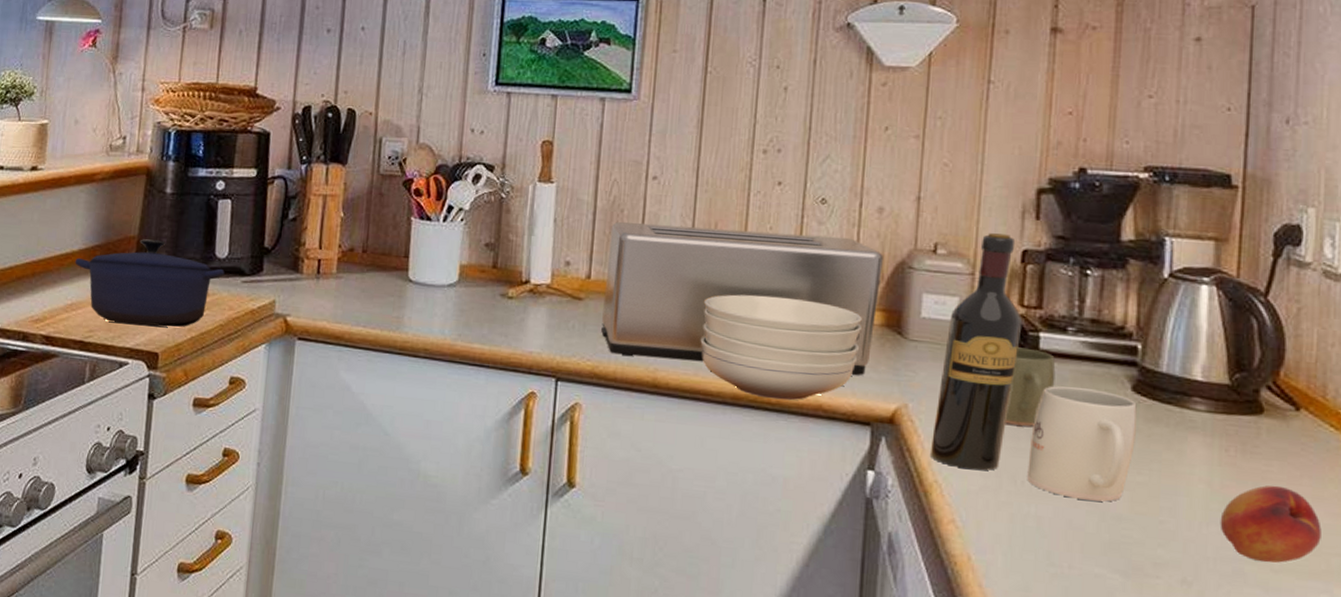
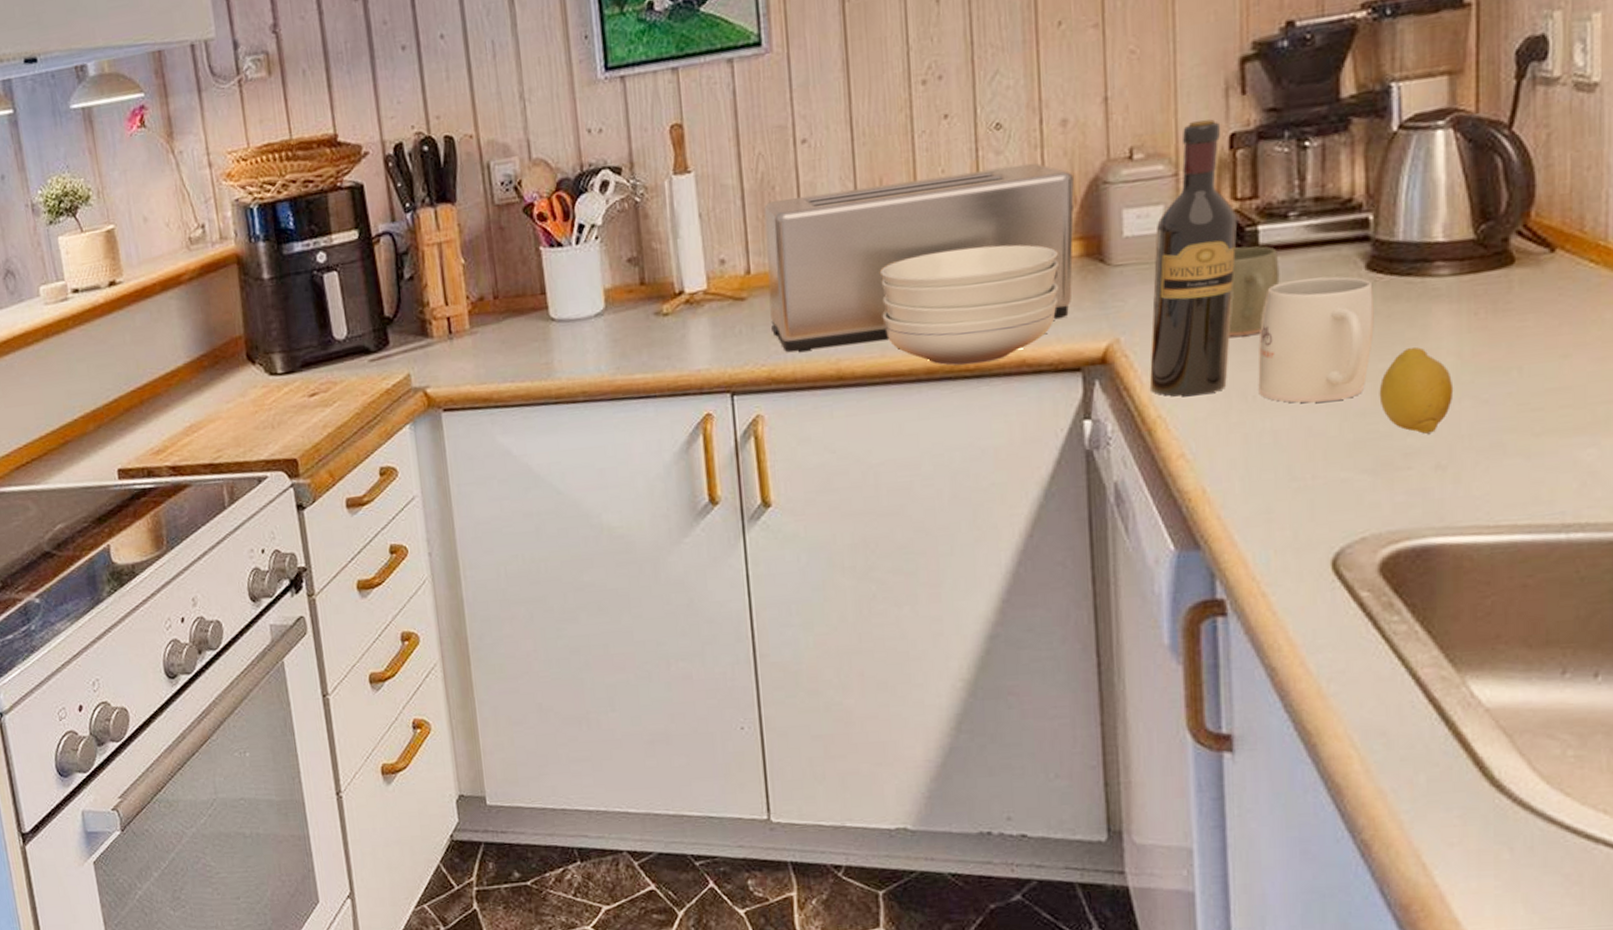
cooking pot: present [75,238,225,328] -> none [183,333,349,436]
fruit: none [1135,468,1203,549] -> present [1379,347,1454,434]
fruit: present [1220,485,1322,563] -> none [1473,340,1585,428]

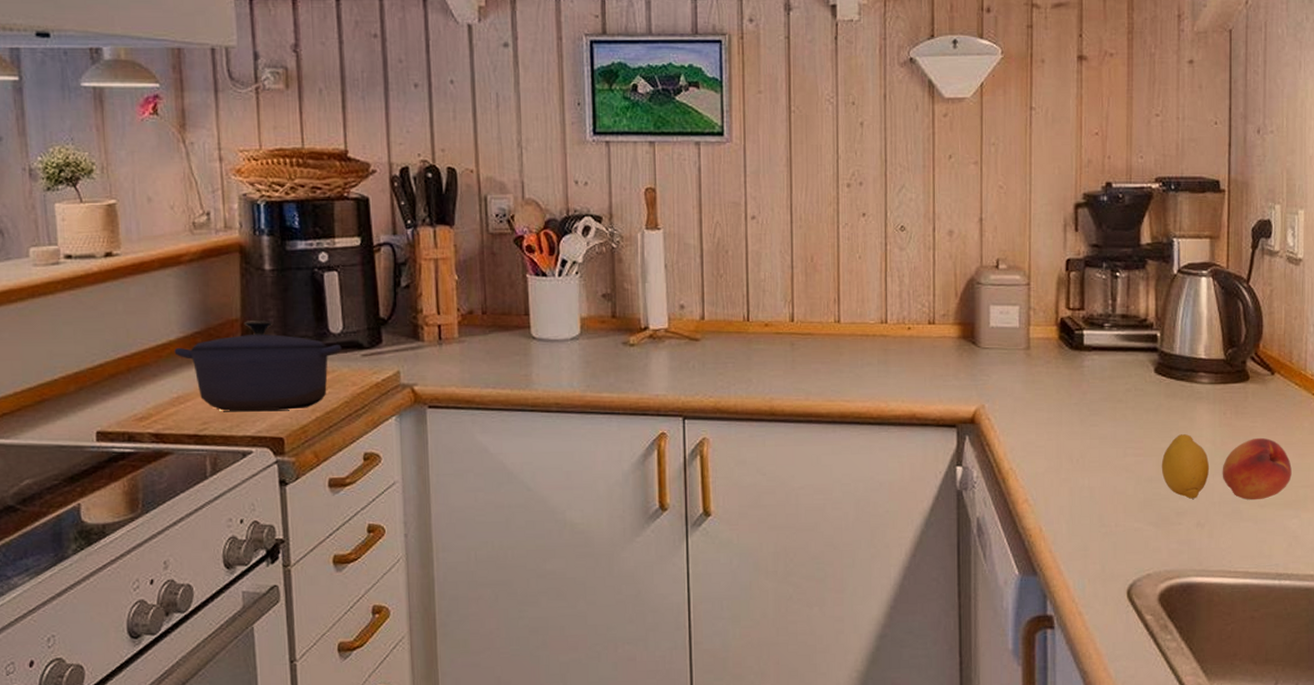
cooking pot: none [183,333,349,436] -> present [174,319,342,412]
toaster: present [764,163,1075,353] -> none [718,260,956,388]
bowl: present [880,244,1060,366] -> none [808,320,944,414]
wine bottle: present [1150,119,1238,396] -> none [1005,246,1070,455]
mug: present [1228,246,1280,337] -> none [1061,345,1097,412]
mug: present [1258,276,1374,403] -> none [1081,374,1159,468]
fruit: none [1473,340,1585,428] -> present [1222,437,1292,500]

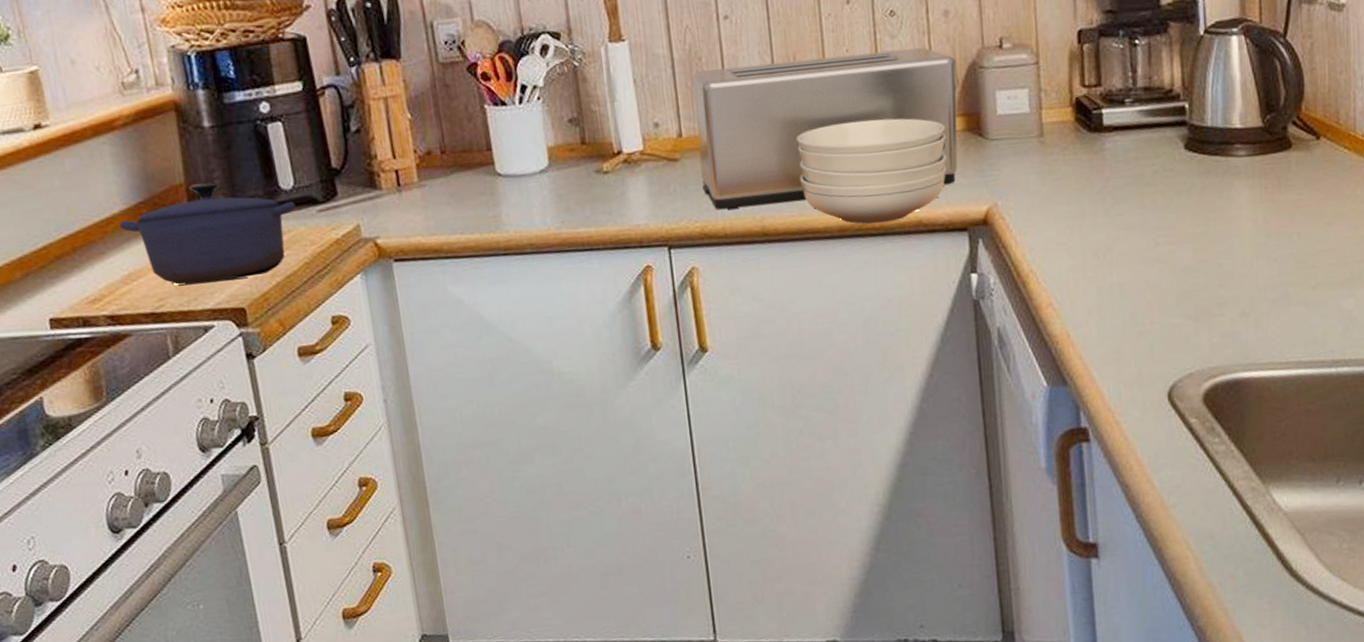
toaster: none [718,260,956,388] -> present [692,47,958,210]
bowl: none [808,320,944,414] -> present [797,118,947,224]
fruit: present [1161,434,1210,499] -> none [1197,215,1252,287]
fruit: present [1222,437,1292,500] -> none [1266,211,1345,282]

